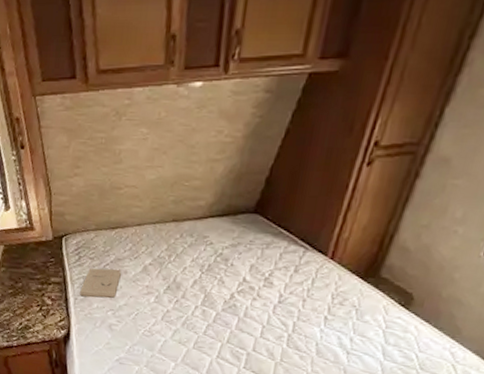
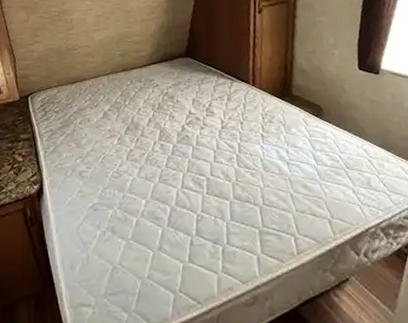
book: present [80,268,121,298] -> none [49,118,85,149]

